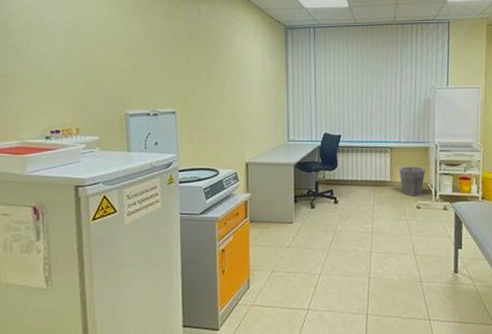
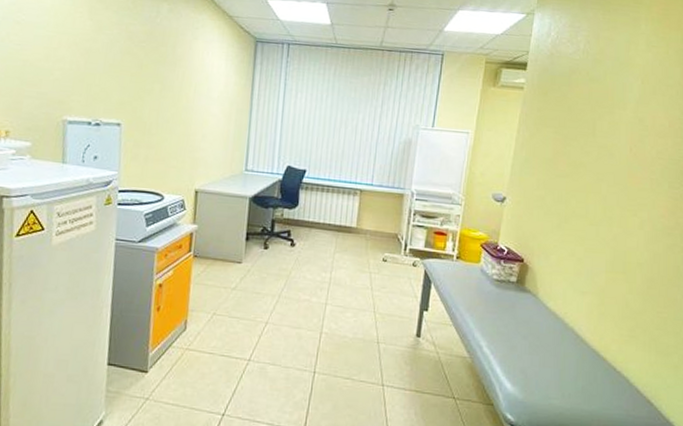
waste bin: present [399,166,426,196] -> none [367,213,398,248]

